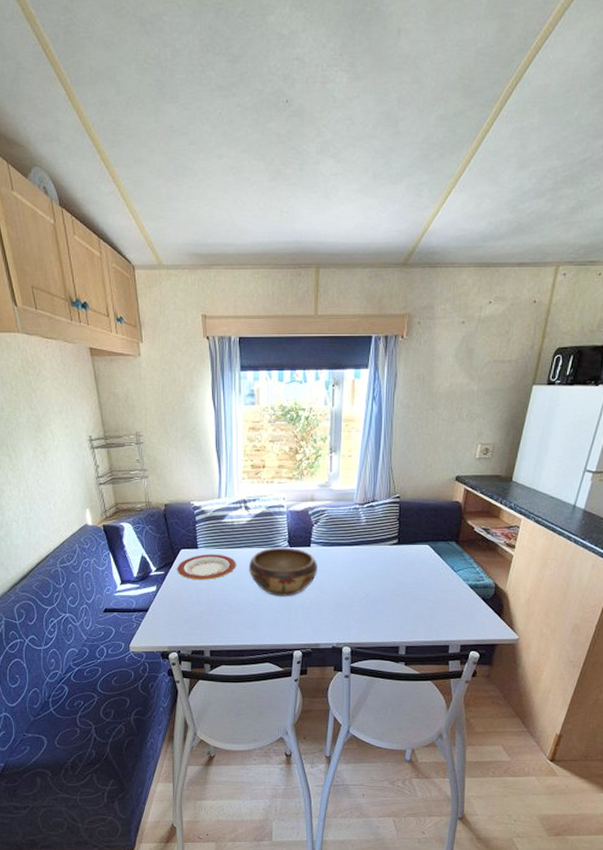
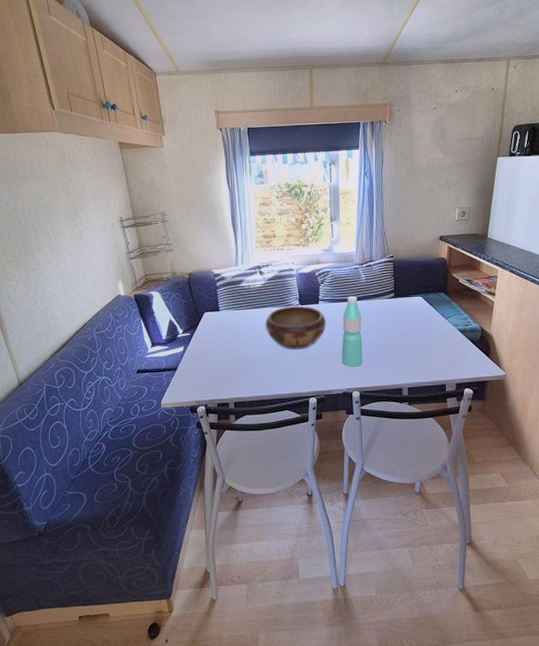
plate: present [177,554,236,580] -> none [202,315,254,339]
water bottle: none [333,539,358,620] -> present [342,296,363,367]

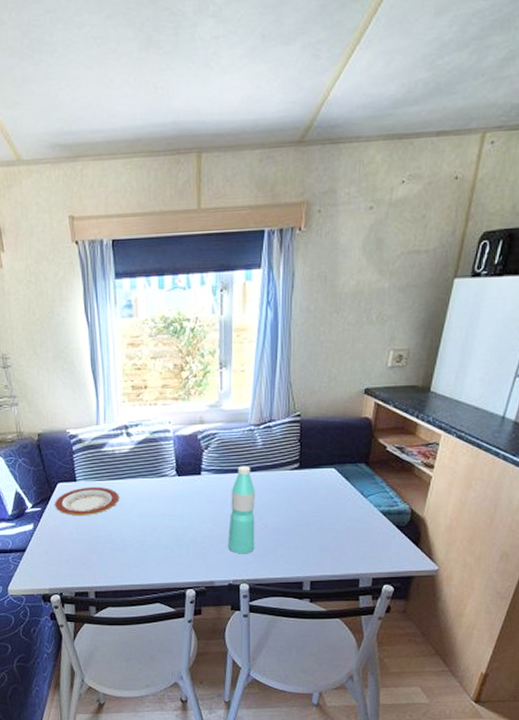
plate: none [202,315,254,339] -> present [55,486,120,515]
decorative bowl: present [265,305,326,350] -> none [133,476,209,531]

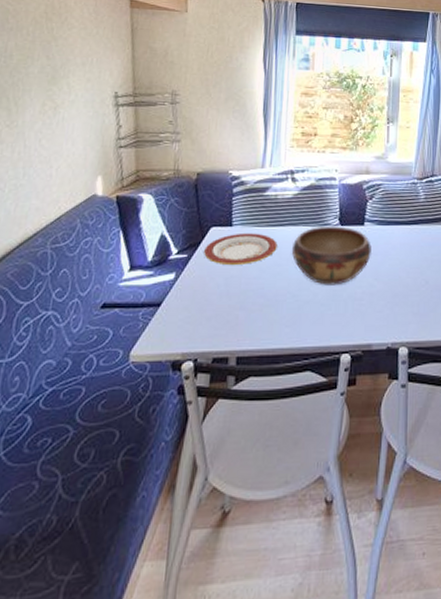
decorative bowl: none [133,476,209,531] -> present [291,226,371,285]
water bottle: present [228,465,255,554] -> none [388,218,417,313]

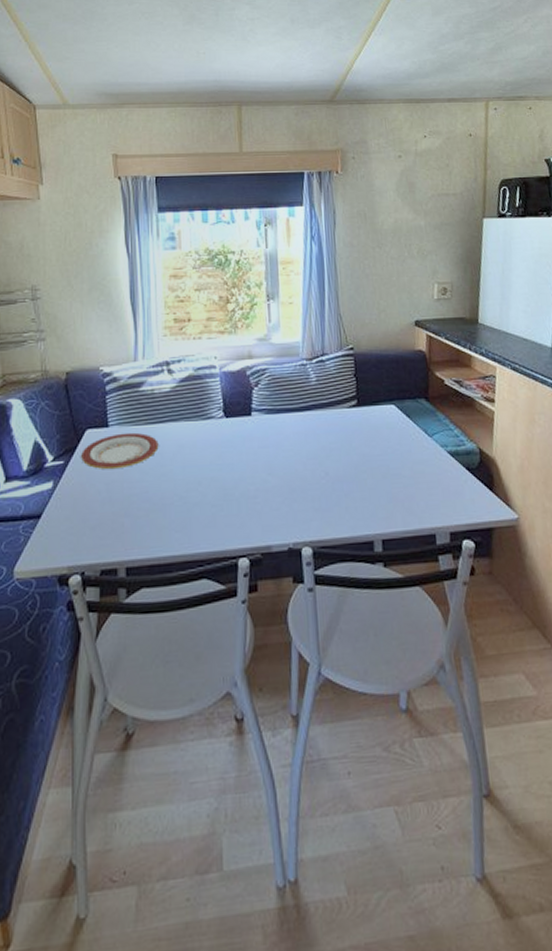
decorative bowl: present [291,226,371,285] -> none [174,418,262,485]

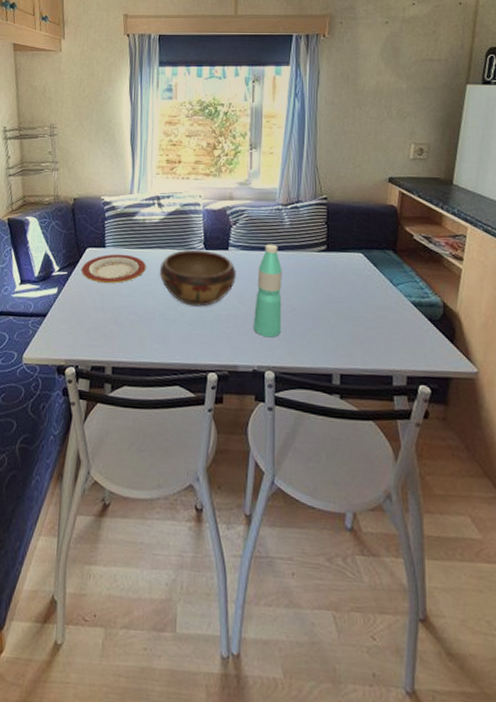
decorative bowl: none [174,418,262,485] -> present [159,249,236,307]
water bottle: none [285,404,316,510] -> present [254,243,282,338]

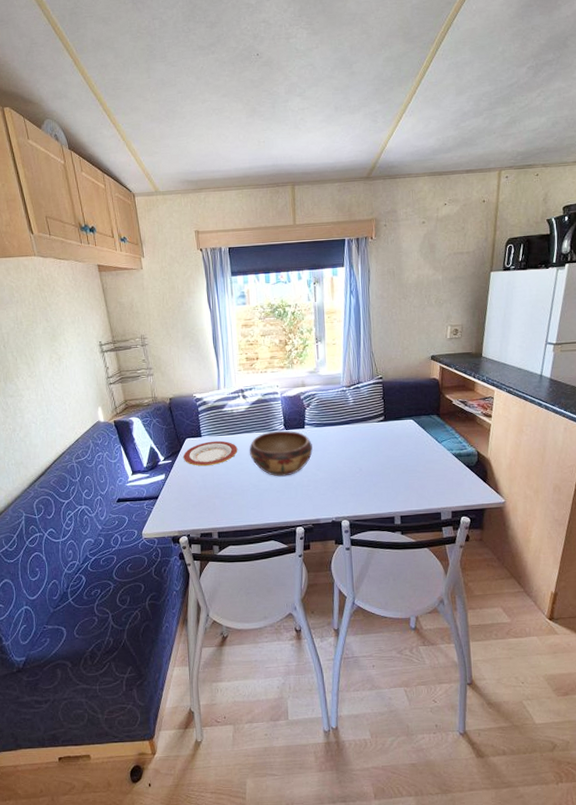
water bottle: present [254,243,282,338] -> none [329,419,353,495]

